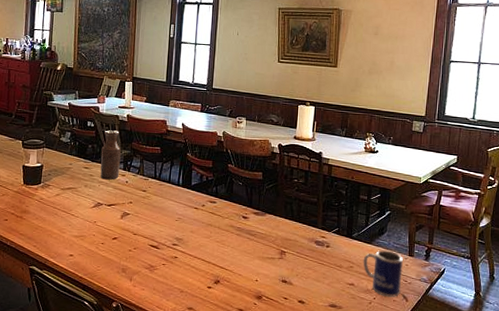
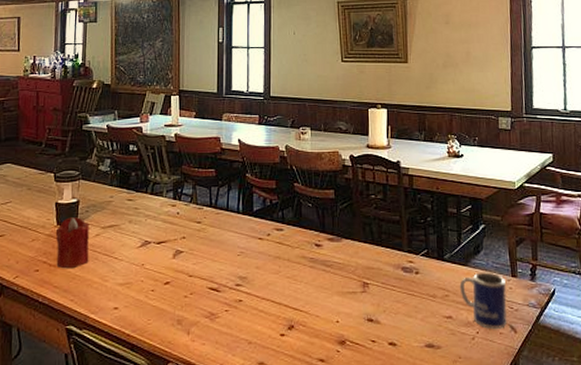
candle: none [22,178,51,221] -> present [55,217,89,269]
bottle: present [100,130,121,180] -> none [146,153,169,212]

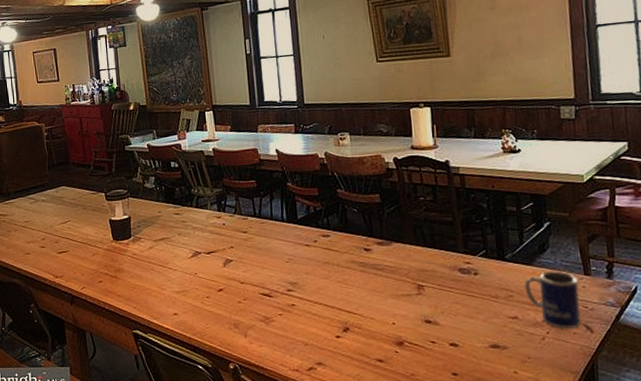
candle: present [55,217,89,269] -> none [112,232,146,280]

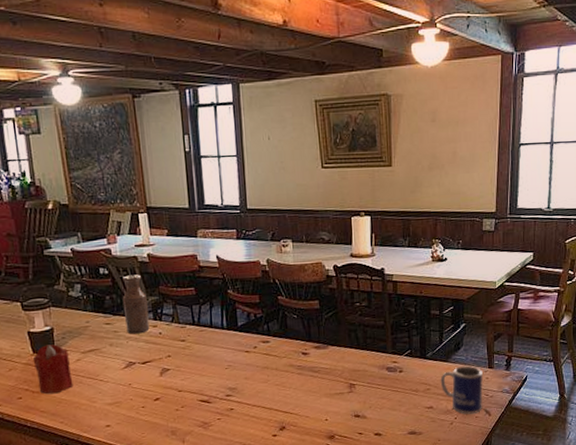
candle: none [112,232,146,280] -> present [32,344,74,395]
bottle: none [190,168,214,225] -> present [122,274,150,335]

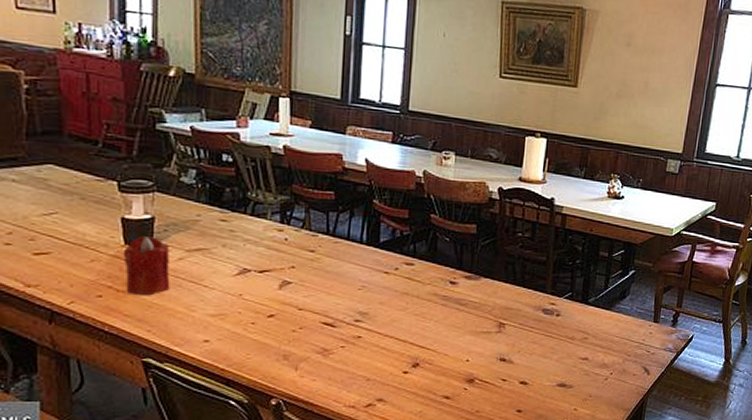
bottle: present [122,274,150,335] -> none [245,167,276,237]
mug: present [440,365,484,414] -> none [599,317,647,370]

